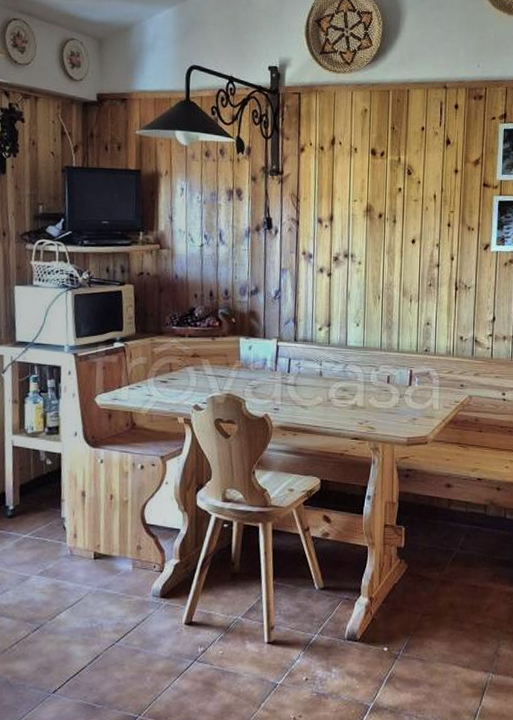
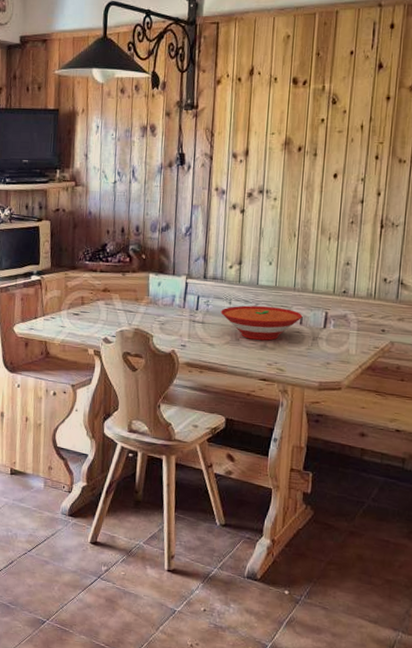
bowl: none [312,366,390,400] -> present [221,305,303,341]

